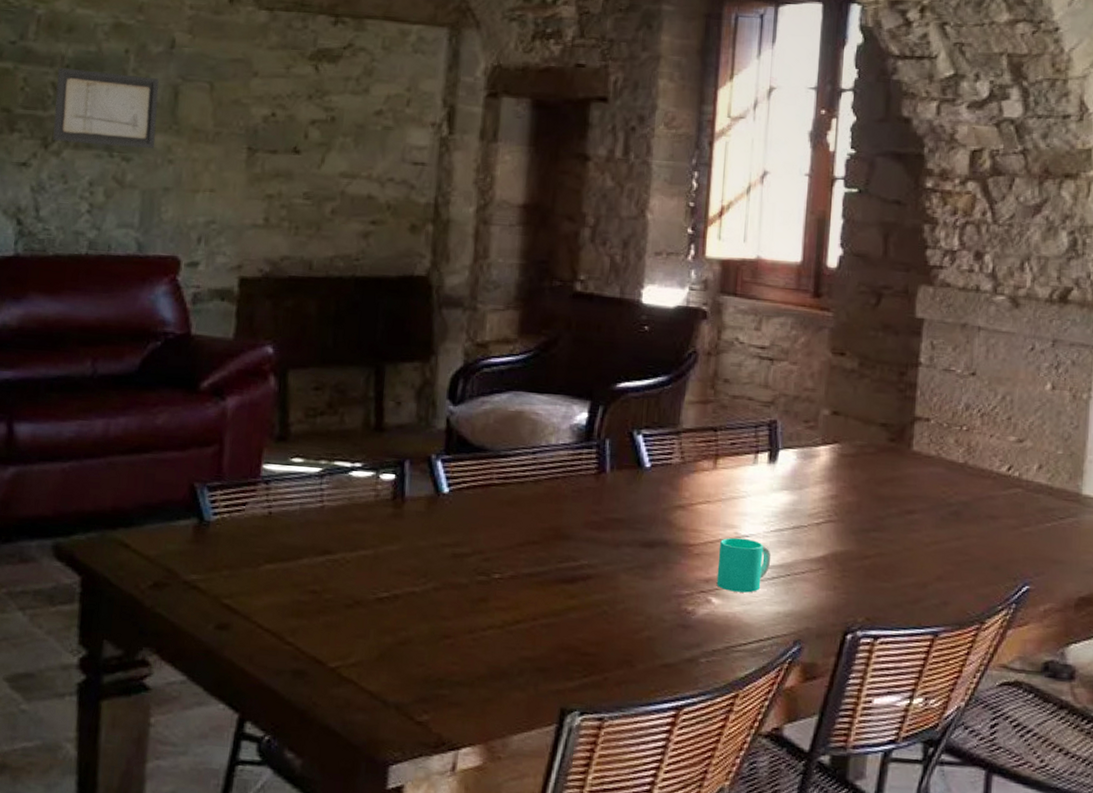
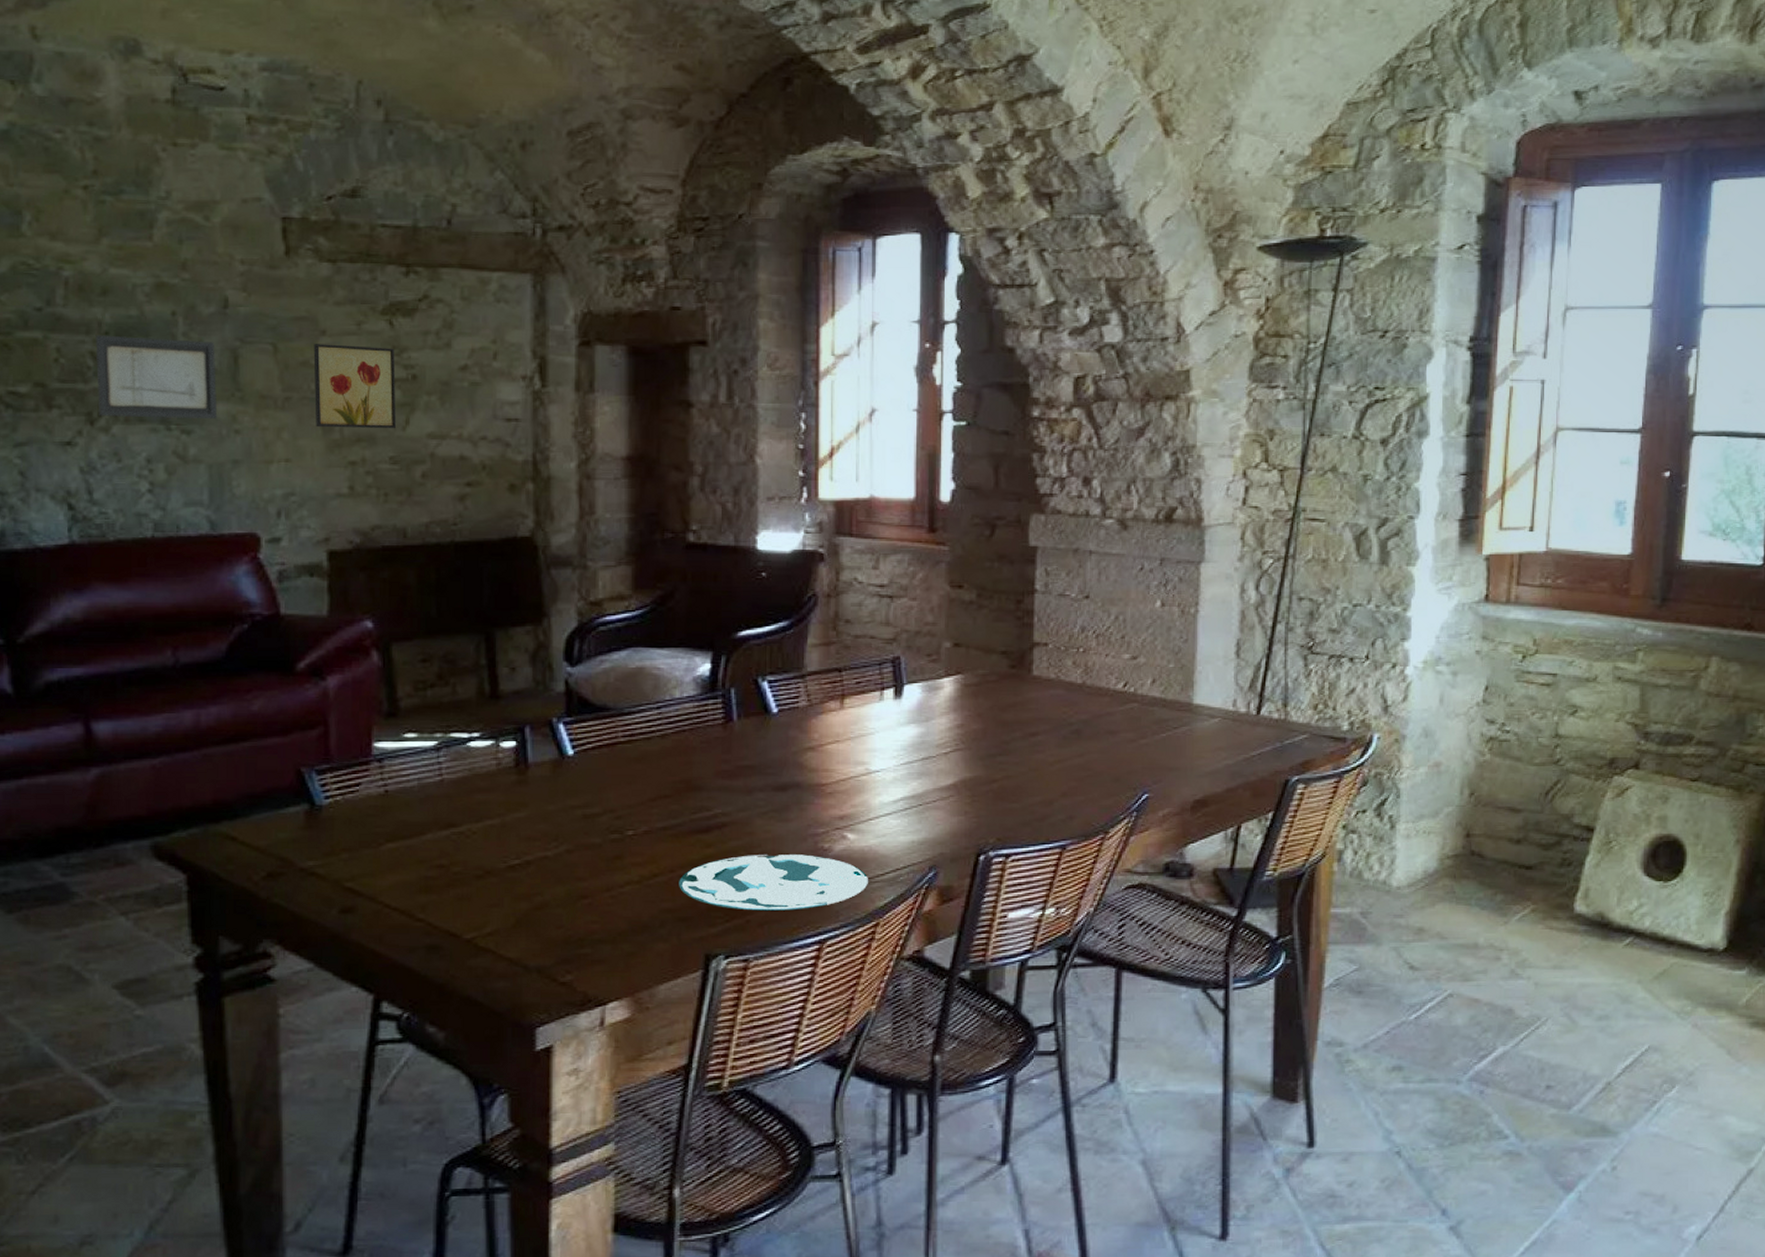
wall art: none [240,84,318,167] -> present [313,344,397,429]
plate: none [540,610,730,672] -> present [679,854,868,911]
cup: present [716,537,771,593] -> none [851,774,903,826]

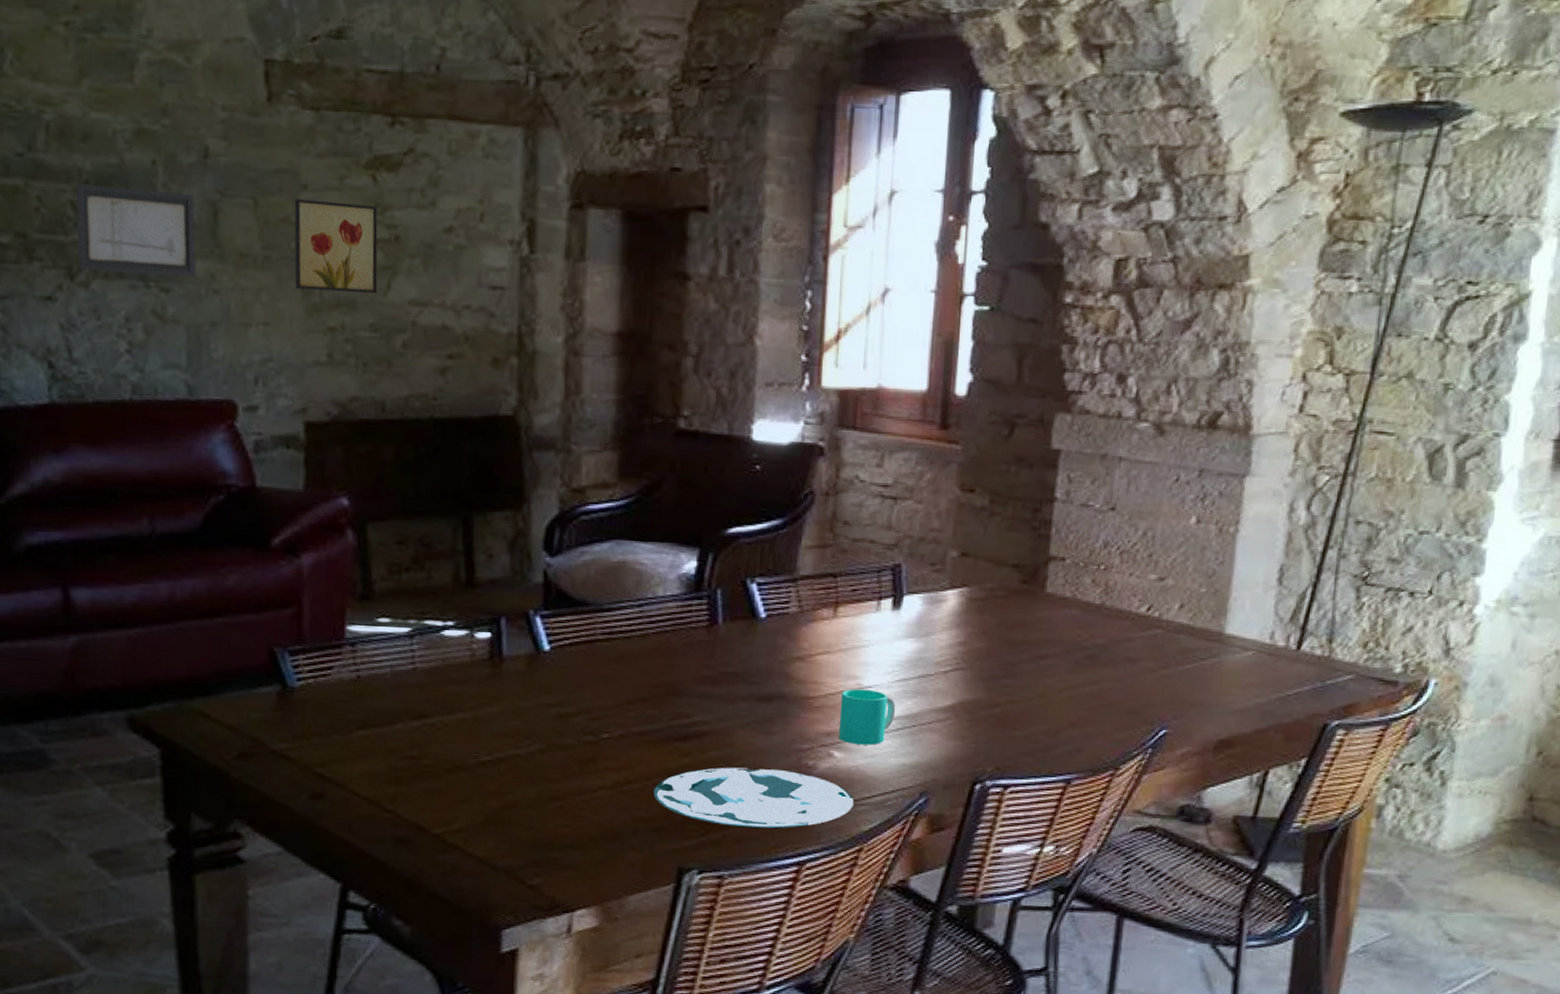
cup: none [851,774,903,826] -> present [838,688,896,745]

